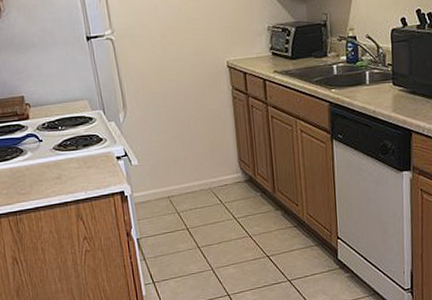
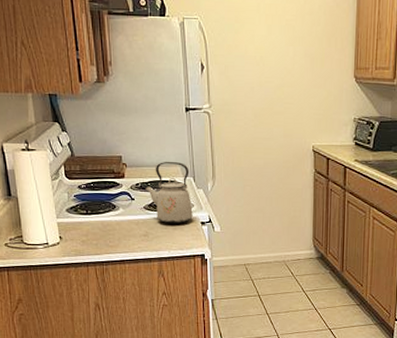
kettle: none [53,95,107,163] -> present [145,162,193,224]

